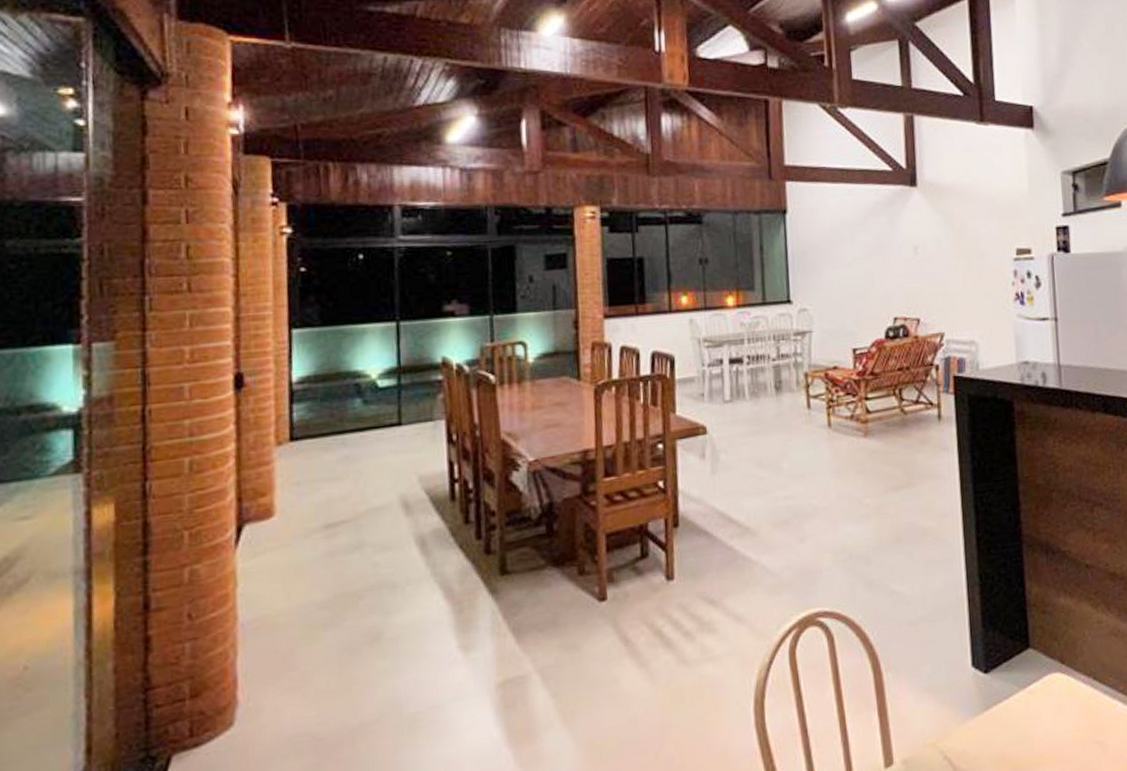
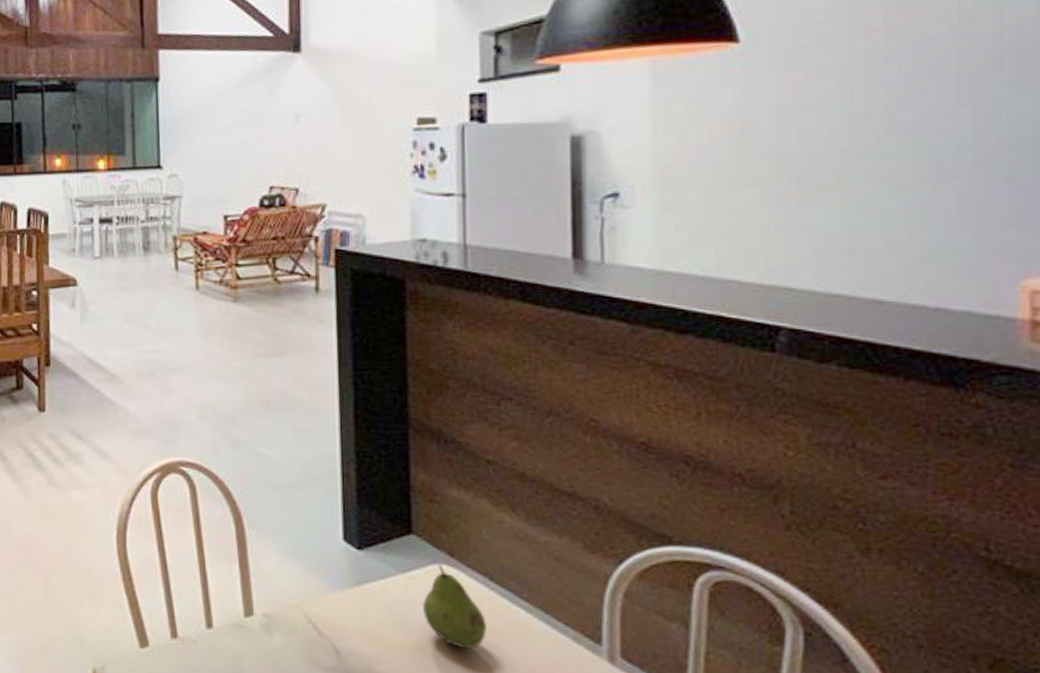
fruit: none [1041,672,1094,752] -> present [422,564,487,649]

